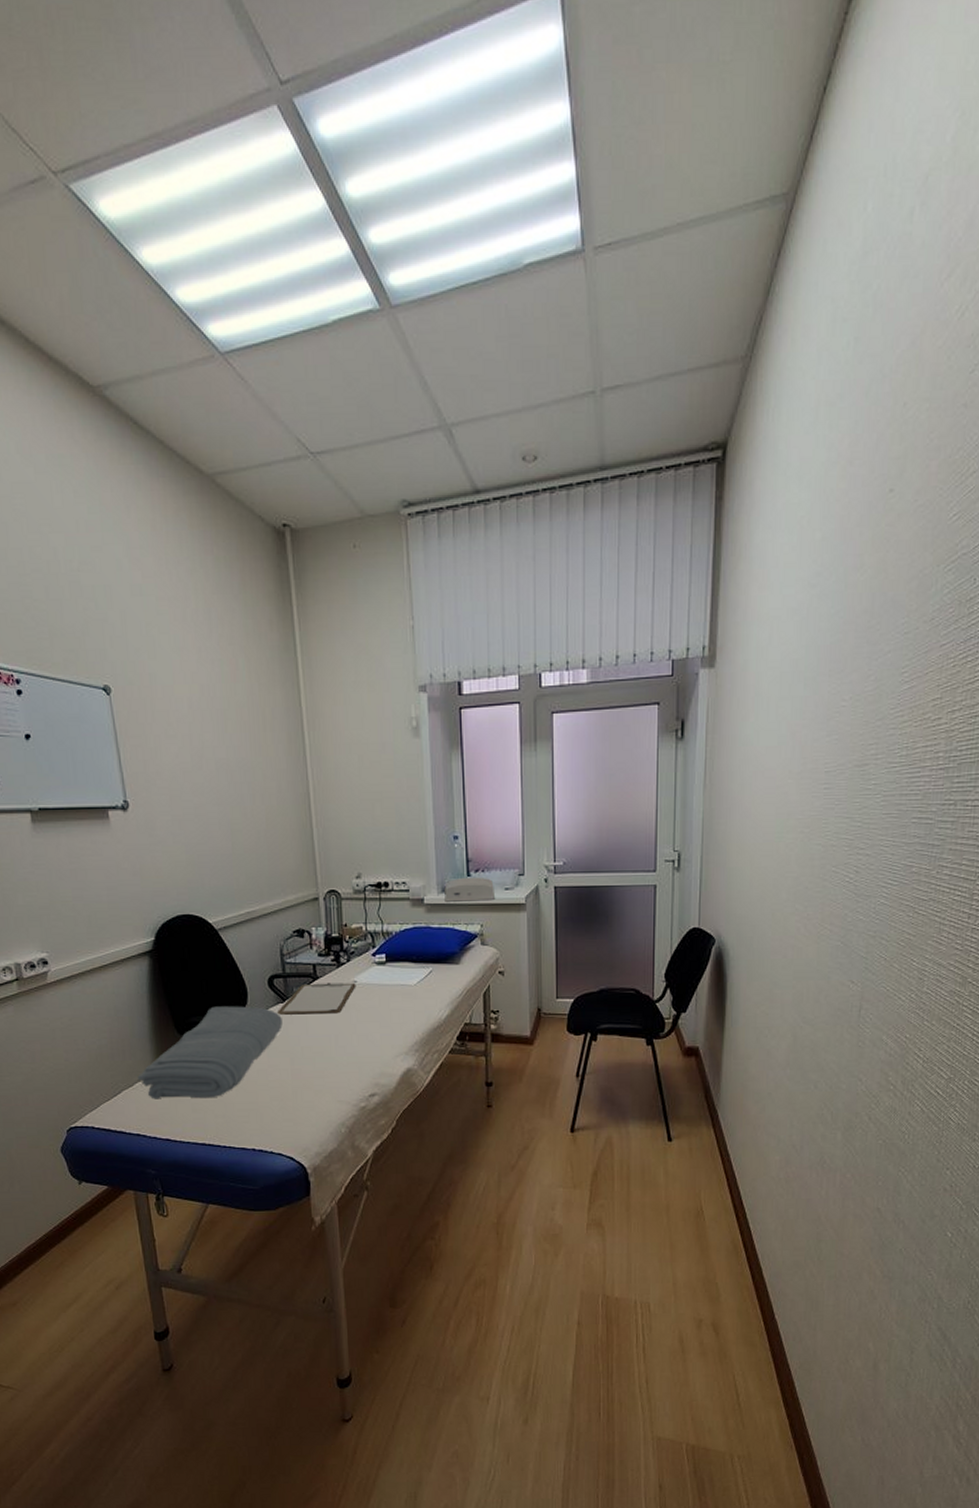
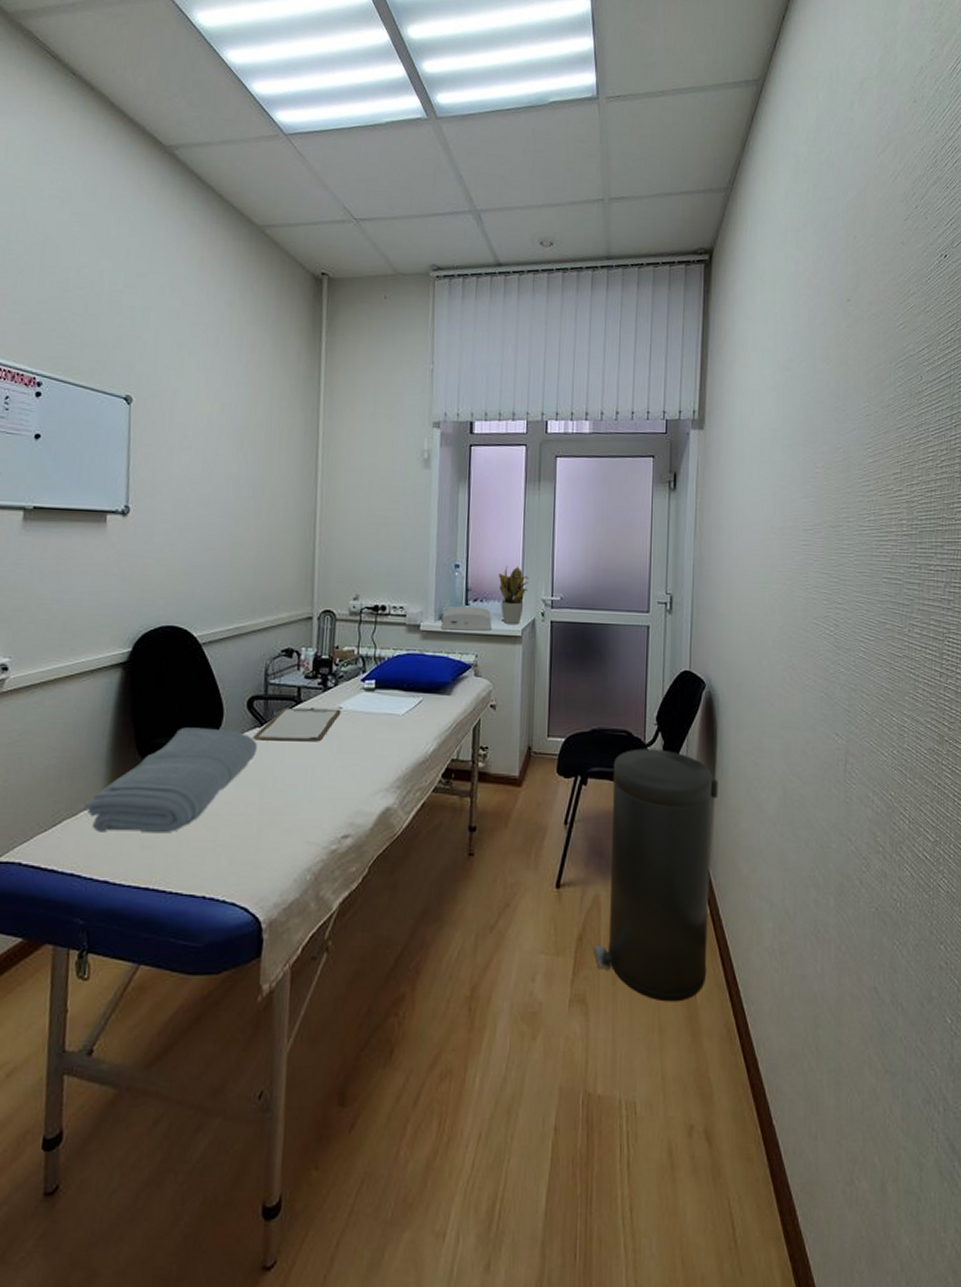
potted plant: none [498,833,530,893] -> present [498,565,529,625]
pedal bin: none [607,1004,728,1224] -> present [593,748,719,1002]

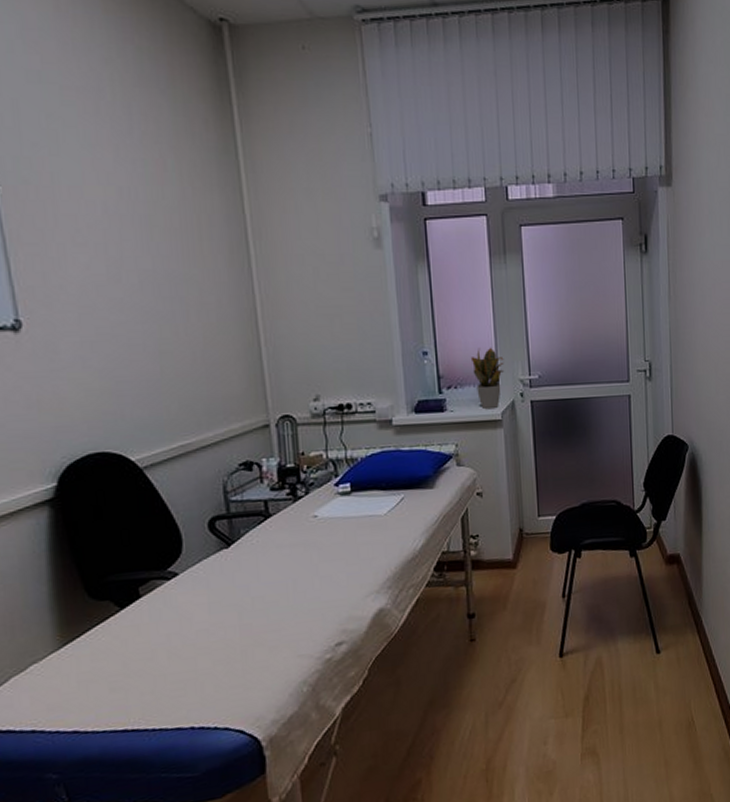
towel: present [83,727,257,834] -> none [32,555,228,684]
clipboard: present [253,707,341,742] -> none [221,517,317,562]
tissue dispenser: present [441,606,492,631] -> none [414,394,469,422]
pedal bin: present [593,748,719,1002] -> none [599,513,706,739]

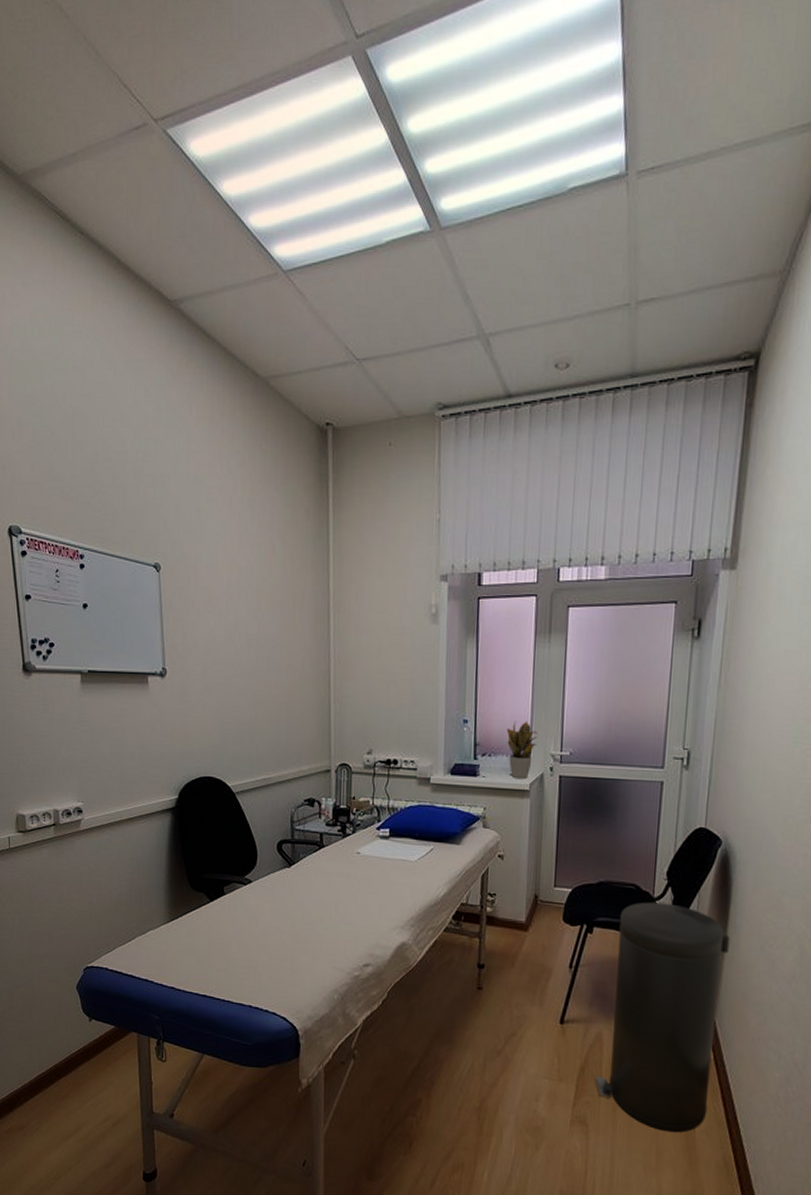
pedal bin: none [599,513,706,739] -> present [594,902,730,1133]

